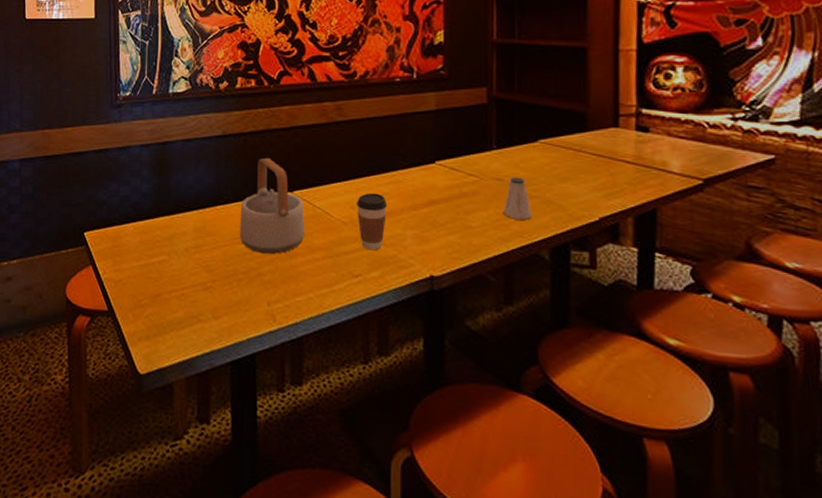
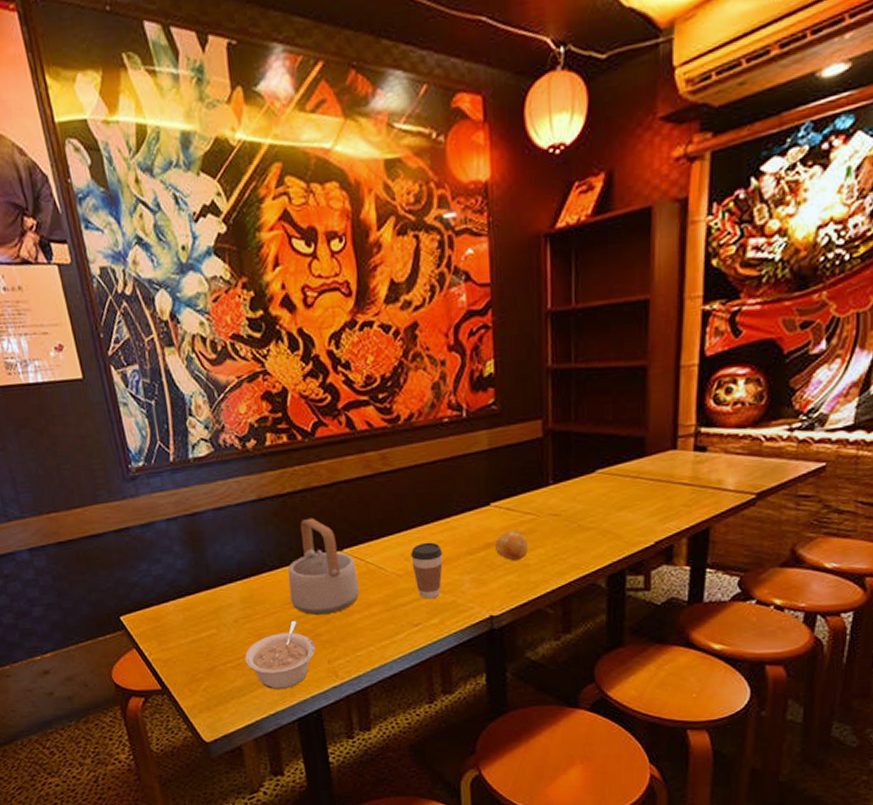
legume: none [189,257,257,328] -> present [245,621,315,690]
fruit: none [439,189,470,222] -> present [495,529,528,562]
saltshaker: present [502,177,532,220] -> none [560,510,589,552]

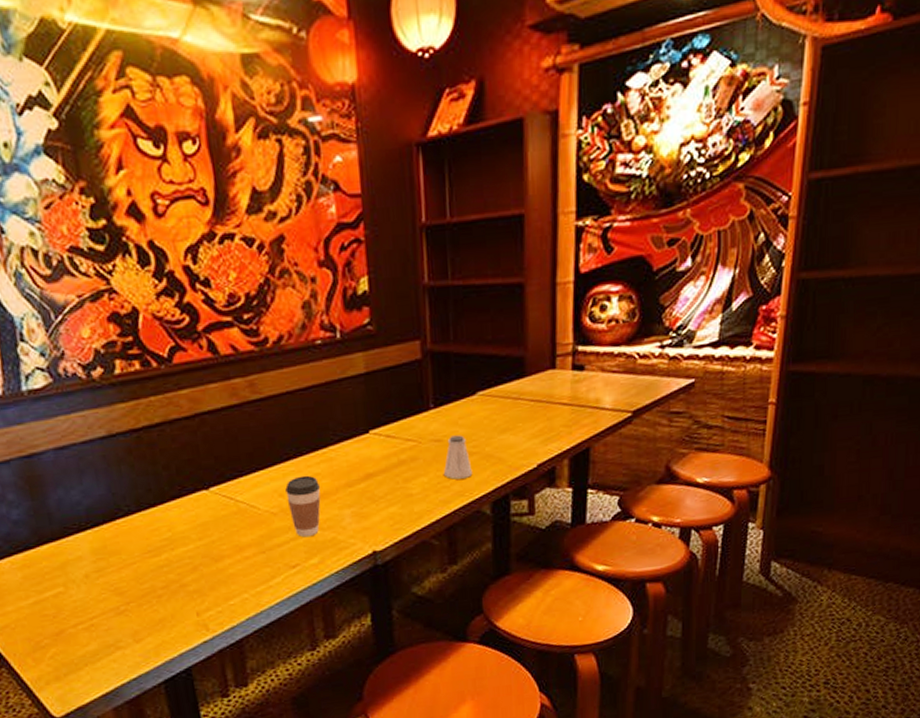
legume: present [245,621,315,690] -> none [99,571,182,651]
teapot: present [288,517,359,615] -> none [146,454,229,563]
fruit: present [495,529,528,562] -> none [376,457,410,492]
saltshaker: none [560,510,589,552] -> present [443,435,473,480]

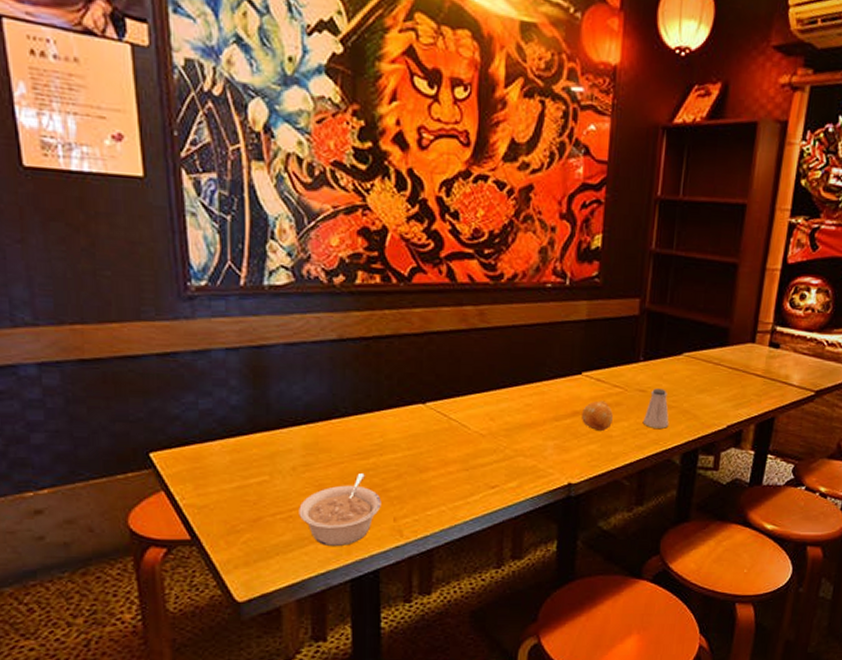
legume: none [99,571,182,651] -> present [299,474,381,547]
coffee cup: present [285,475,321,538] -> none [496,404,530,462]
fruit: none [376,457,410,492] -> present [582,400,613,432]

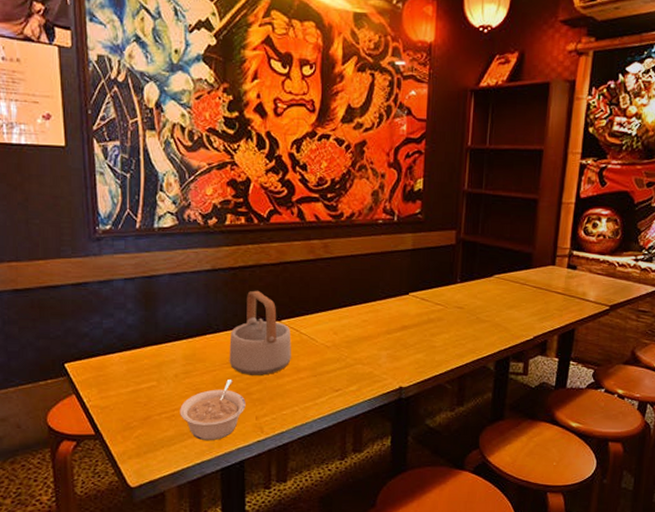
teapot: none [360,366,438,469] -> present [229,290,291,375]
fruit: present [582,400,613,432] -> none [410,316,436,343]
saltshaker: present [642,388,669,428] -> none [461,305,484,340]

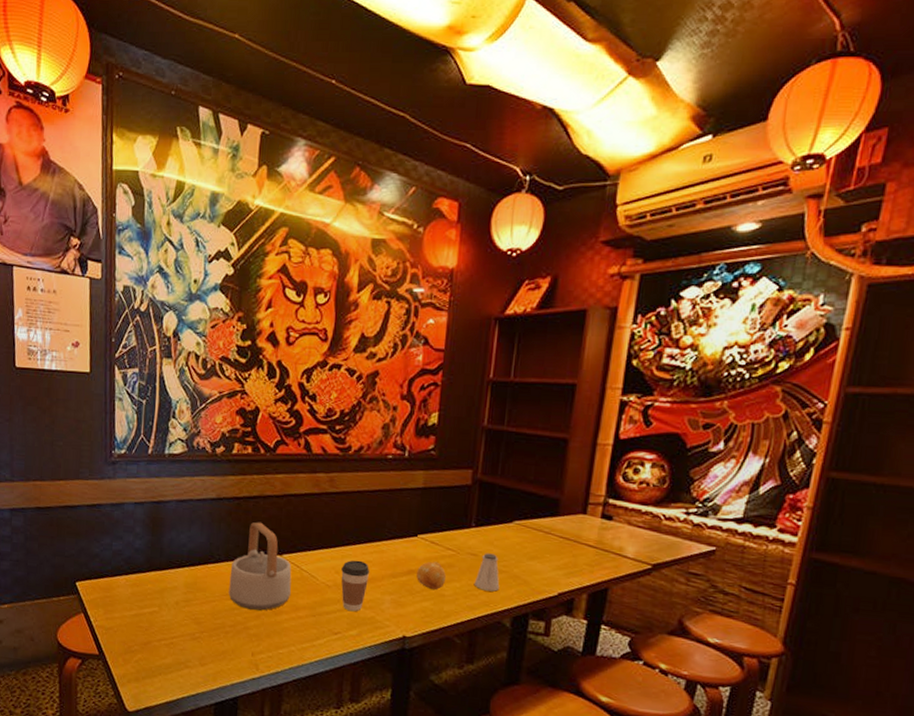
legume: present [180,380,246,441] -> none [178,611,243,674]
coffee cup: none [339,320,367,369] -> present [341,560,370,612]
fruit: none [410,316,436,343] -> present [417,561,446,591]
saltshaker: none [461,305,484,340] -> present [473,553,500,592]

